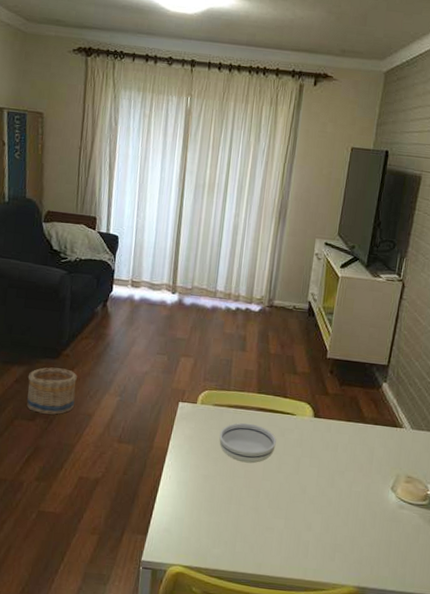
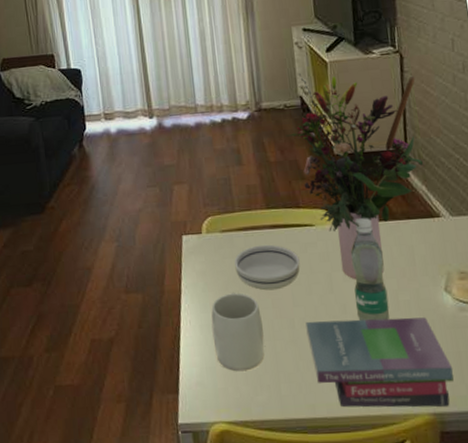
basket: present [27,367,77,415] -> none [15,222,70,277]
mug: none [186,458,233,527] -> present [211,292,265,372]
books: none [267,494,382,583] -> present [305,317,454,407]
bouquet: none [288,281,411,467] -> present [285,73,423,280]
bottle: none [314,416,348,505] -> present [350,218,389,322]

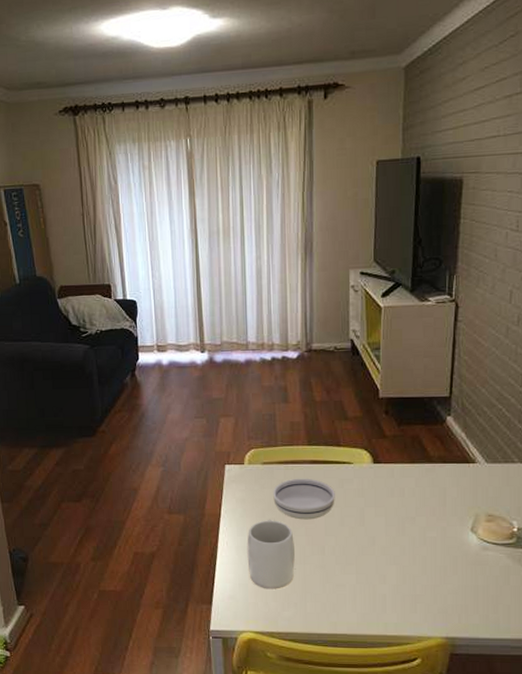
bouquet: present [285,73,423,280] -> none [332,317,468,516]
books: present [305,317,454,407] -> none [335,550,470,632]
bottle: present [350,218,389,322] -> none [384,459,416,553]

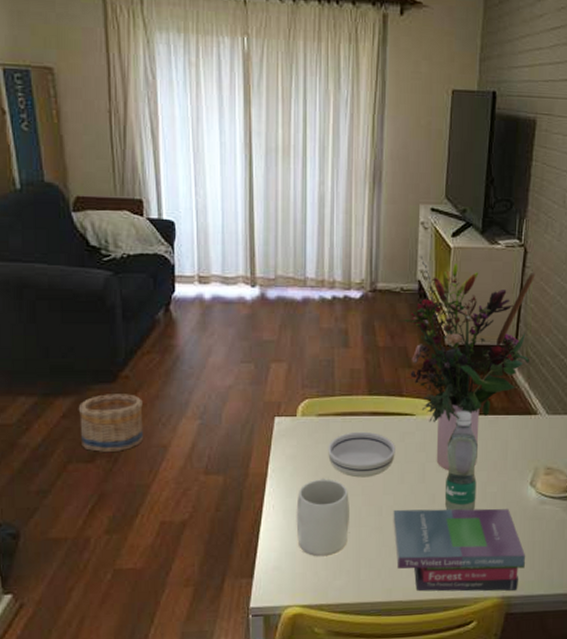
basket: none [67,445,118,494] -> present [78,394,143,453]
bouquet: none [332,317,468,516] -> present [397,256,535,471]
books: none [335,550,470,632] -> present [393,508,526,591]
bottle: none [384,459,416,553] -> present [444,411,479,511]

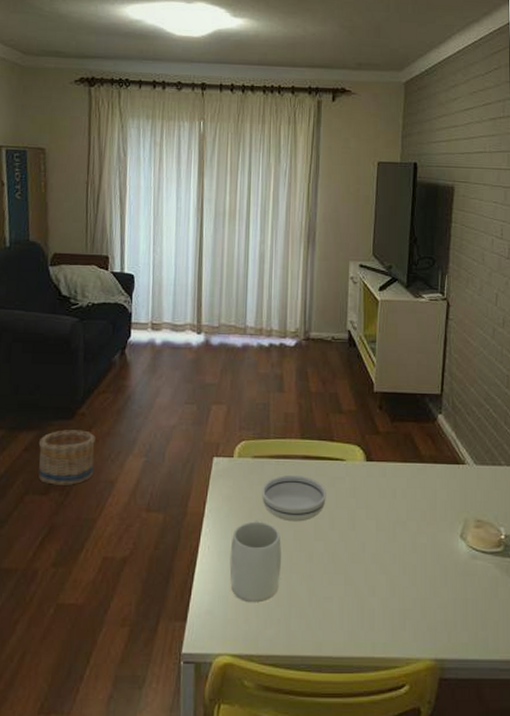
books: present [393,508,526,591] -> none [323,556,459,653]
bouquet: present [397,256,535,471] -> none [329,308,458,519]
bottle: present [444,411,479,511] -> none [374,458,408,562]

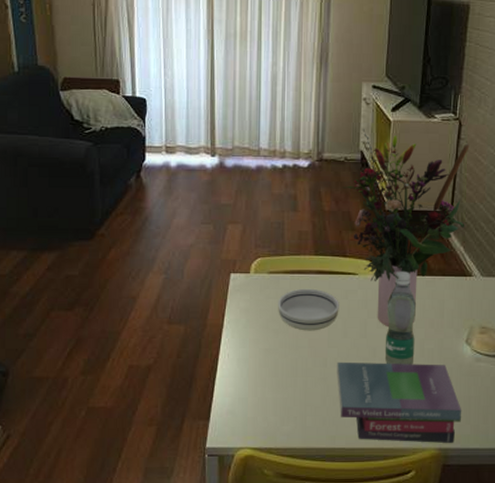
basket: present [38,430,96,486] -> none [60,250,116,302]
mug: present [229,520,281,603] -> none [248,330,297,403]
books: none [323,556,459,653] -> present [337,361,462,443]
bouquet: none [329,308,458,519] -> present [342,129,470,327]
bottle: none [374,458,408,562] -> present [384,271,417,365]

